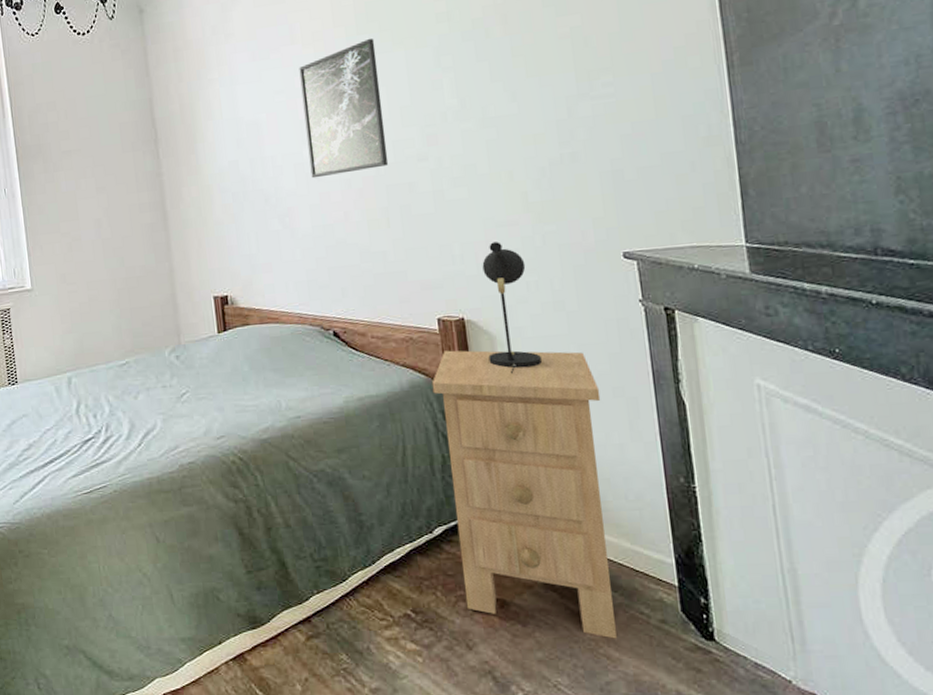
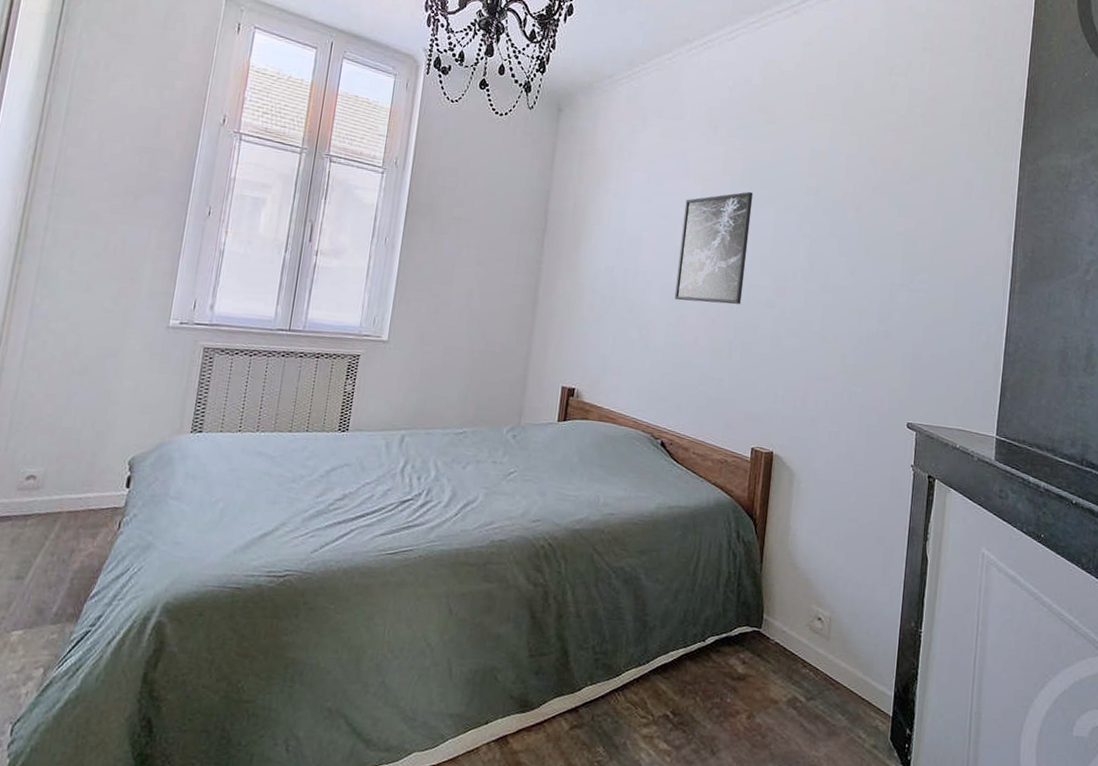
nightstand: present [431,350,617,639] -> none [719,477,867,758]
table lamp: present [482,242,542,374] -> none [785,391,832,509]

